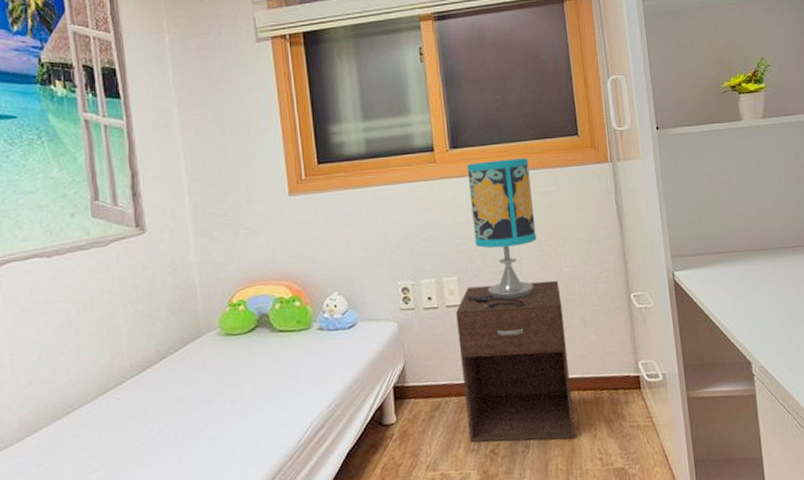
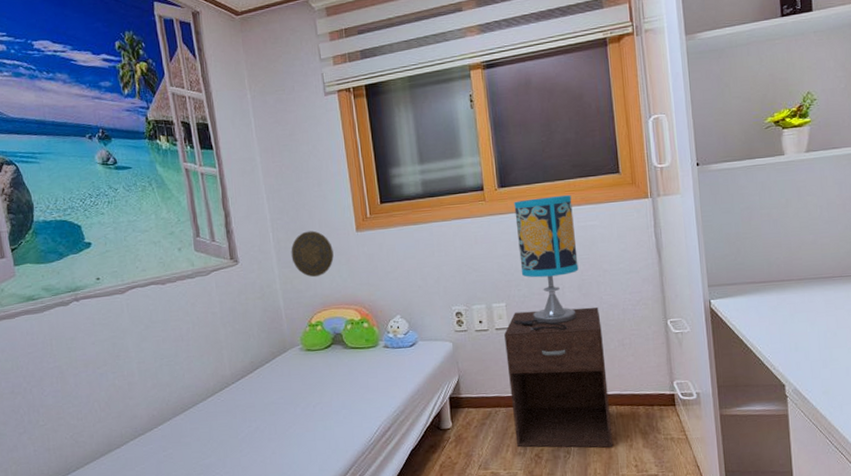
decorative plate: none [210,194,262,249] -> present [291,230,334,278]

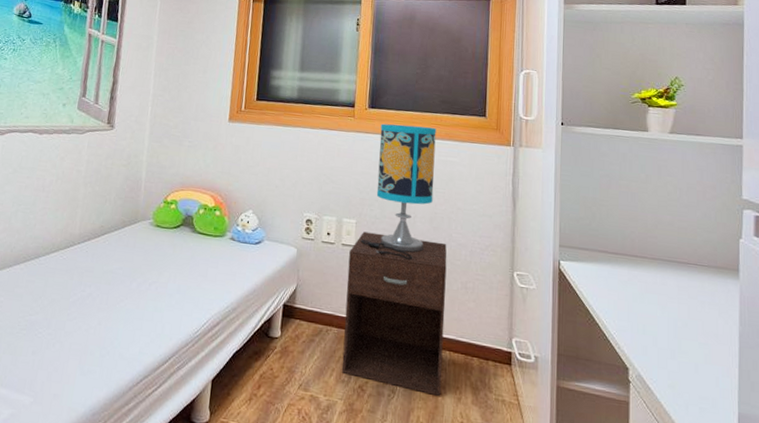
decorative plate: present [291,230,334,278] -> none [163,112,204,157]

